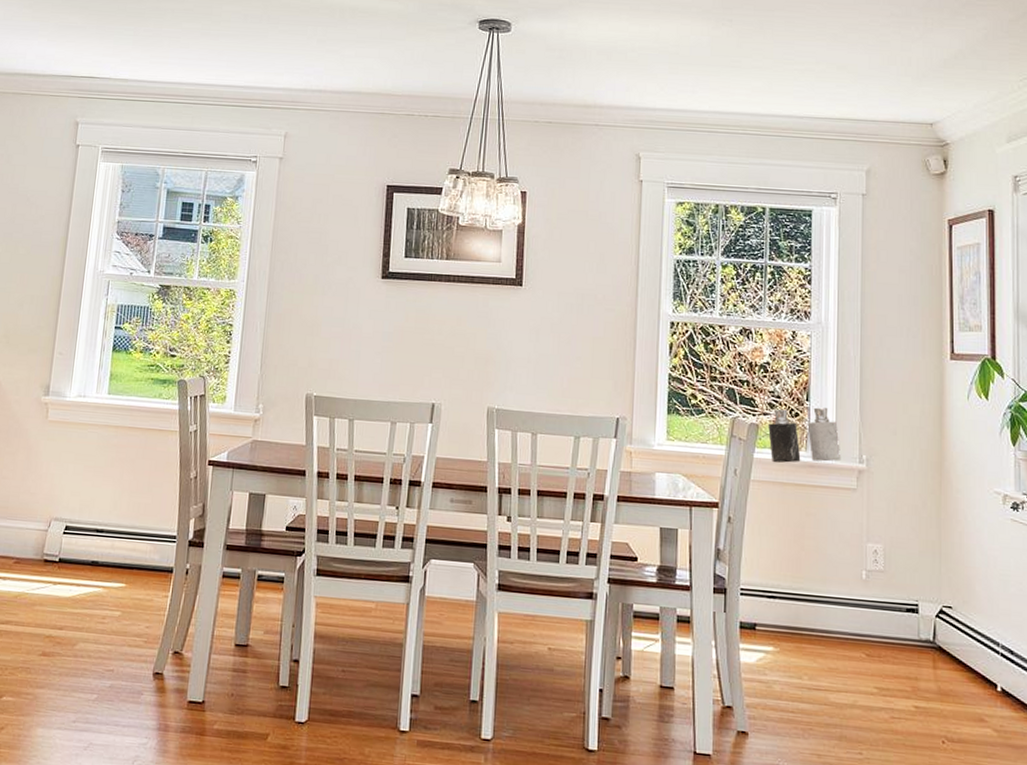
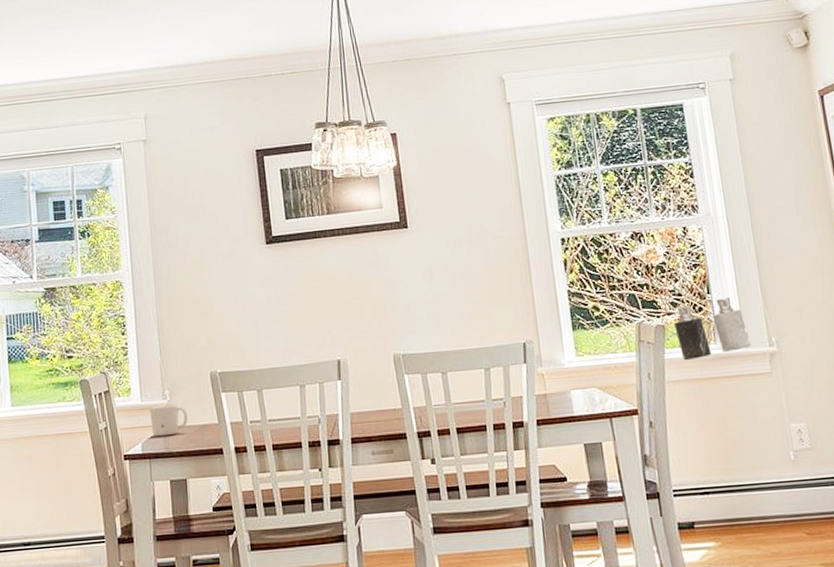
mug: none [239,417,278,450] -> present [150,404,188,437]

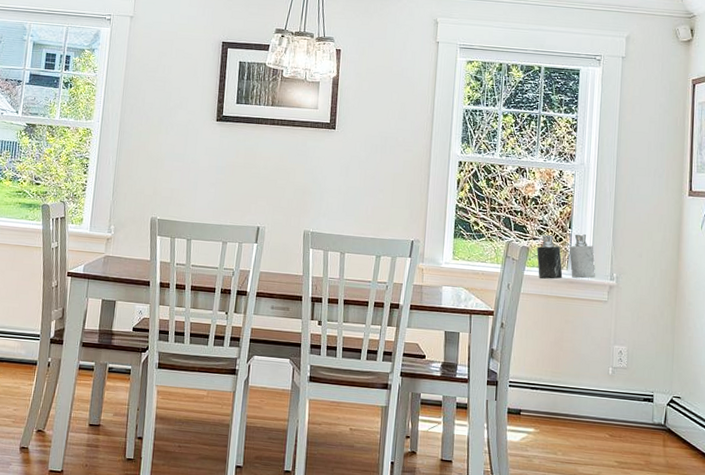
mug: present [150,404,188,437] -> none [94,237,127,264]

